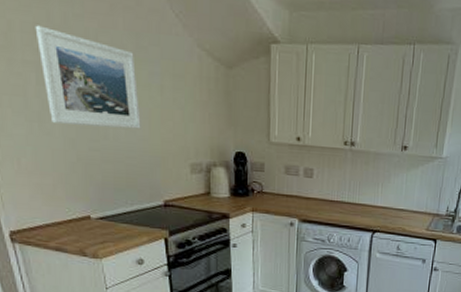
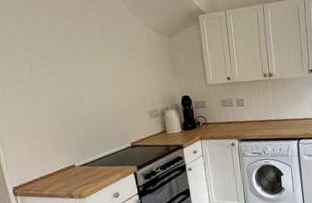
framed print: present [35,25,141,130] -> none [28,32,109,99]

